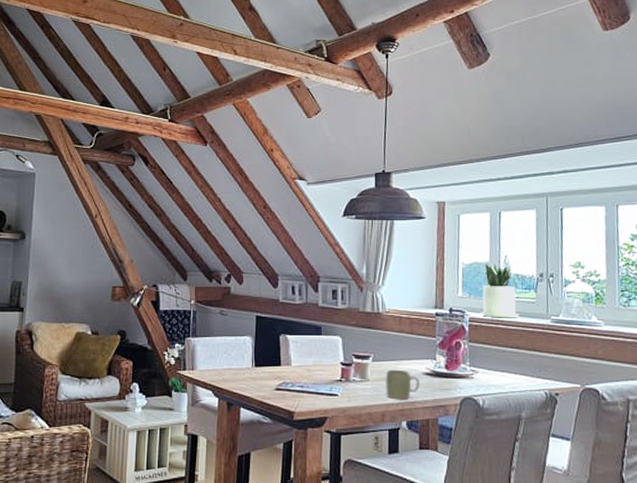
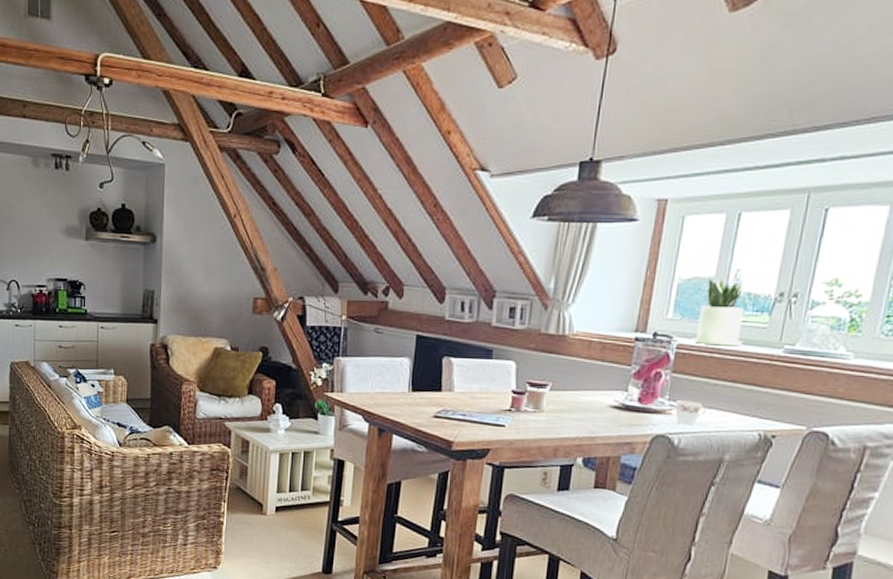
mug: present [385,369,420,400] -> none [562,400,604,435]
teacup: none [474,366,501,388] -> present [675,400,706,426]

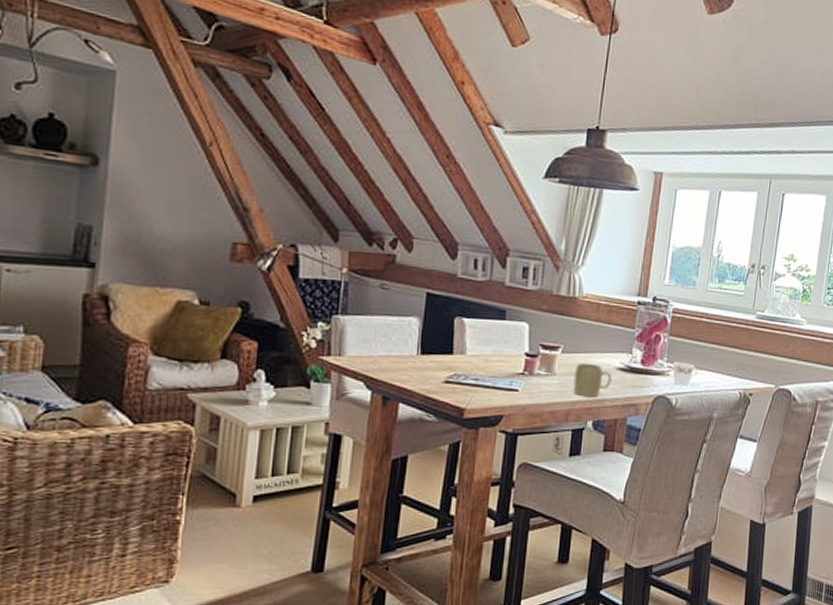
mug: none [562,400,604,435] -> present [573,362,612,397]
planter: present [692,279,747,346] -> none [685,249,727,312]

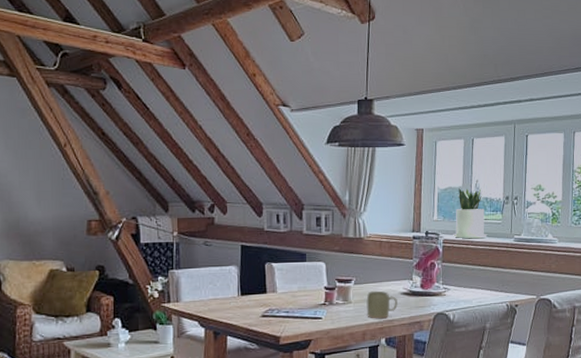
teacup: present [672,362,698,386] -> none [447,283,469,304]
planter: none [685,249,727,312] -> present [453,188,487,239]

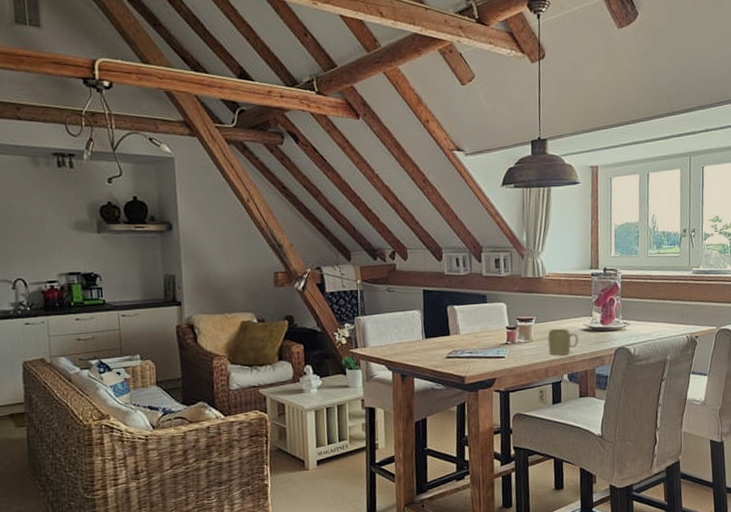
planter: present [453,188,487,239] -> none [631,222,666,274]

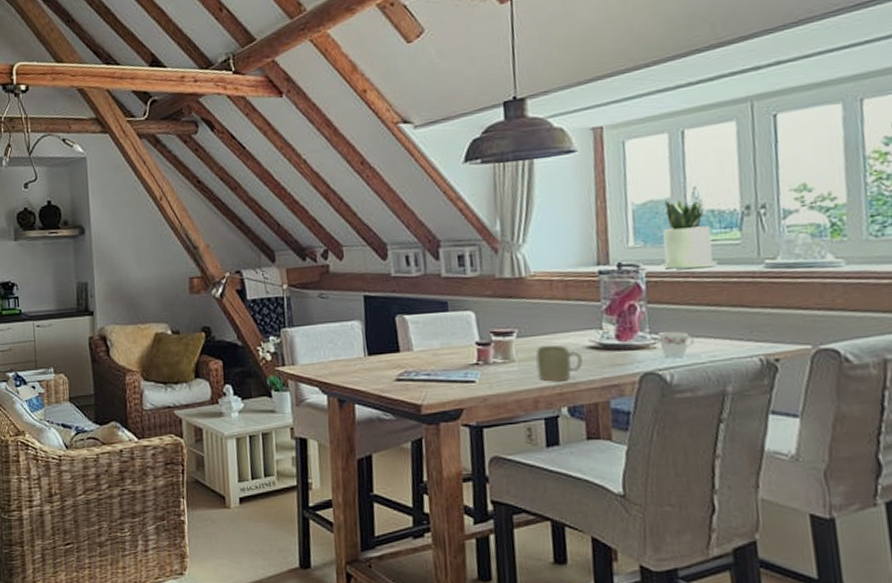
teacup: none [626,318,649,338] -> present [657,331,694,360]
planter: none [631,222,666,274] -> present [661,197,718,270]

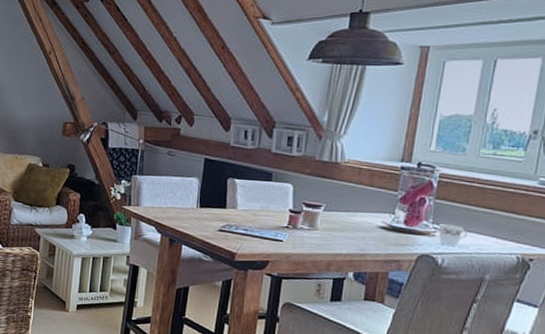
mug: present [535,345,583,382] -> none [334,220,373,252]
planter: present [661,197,718,270] -> none [454,117,503,177]

